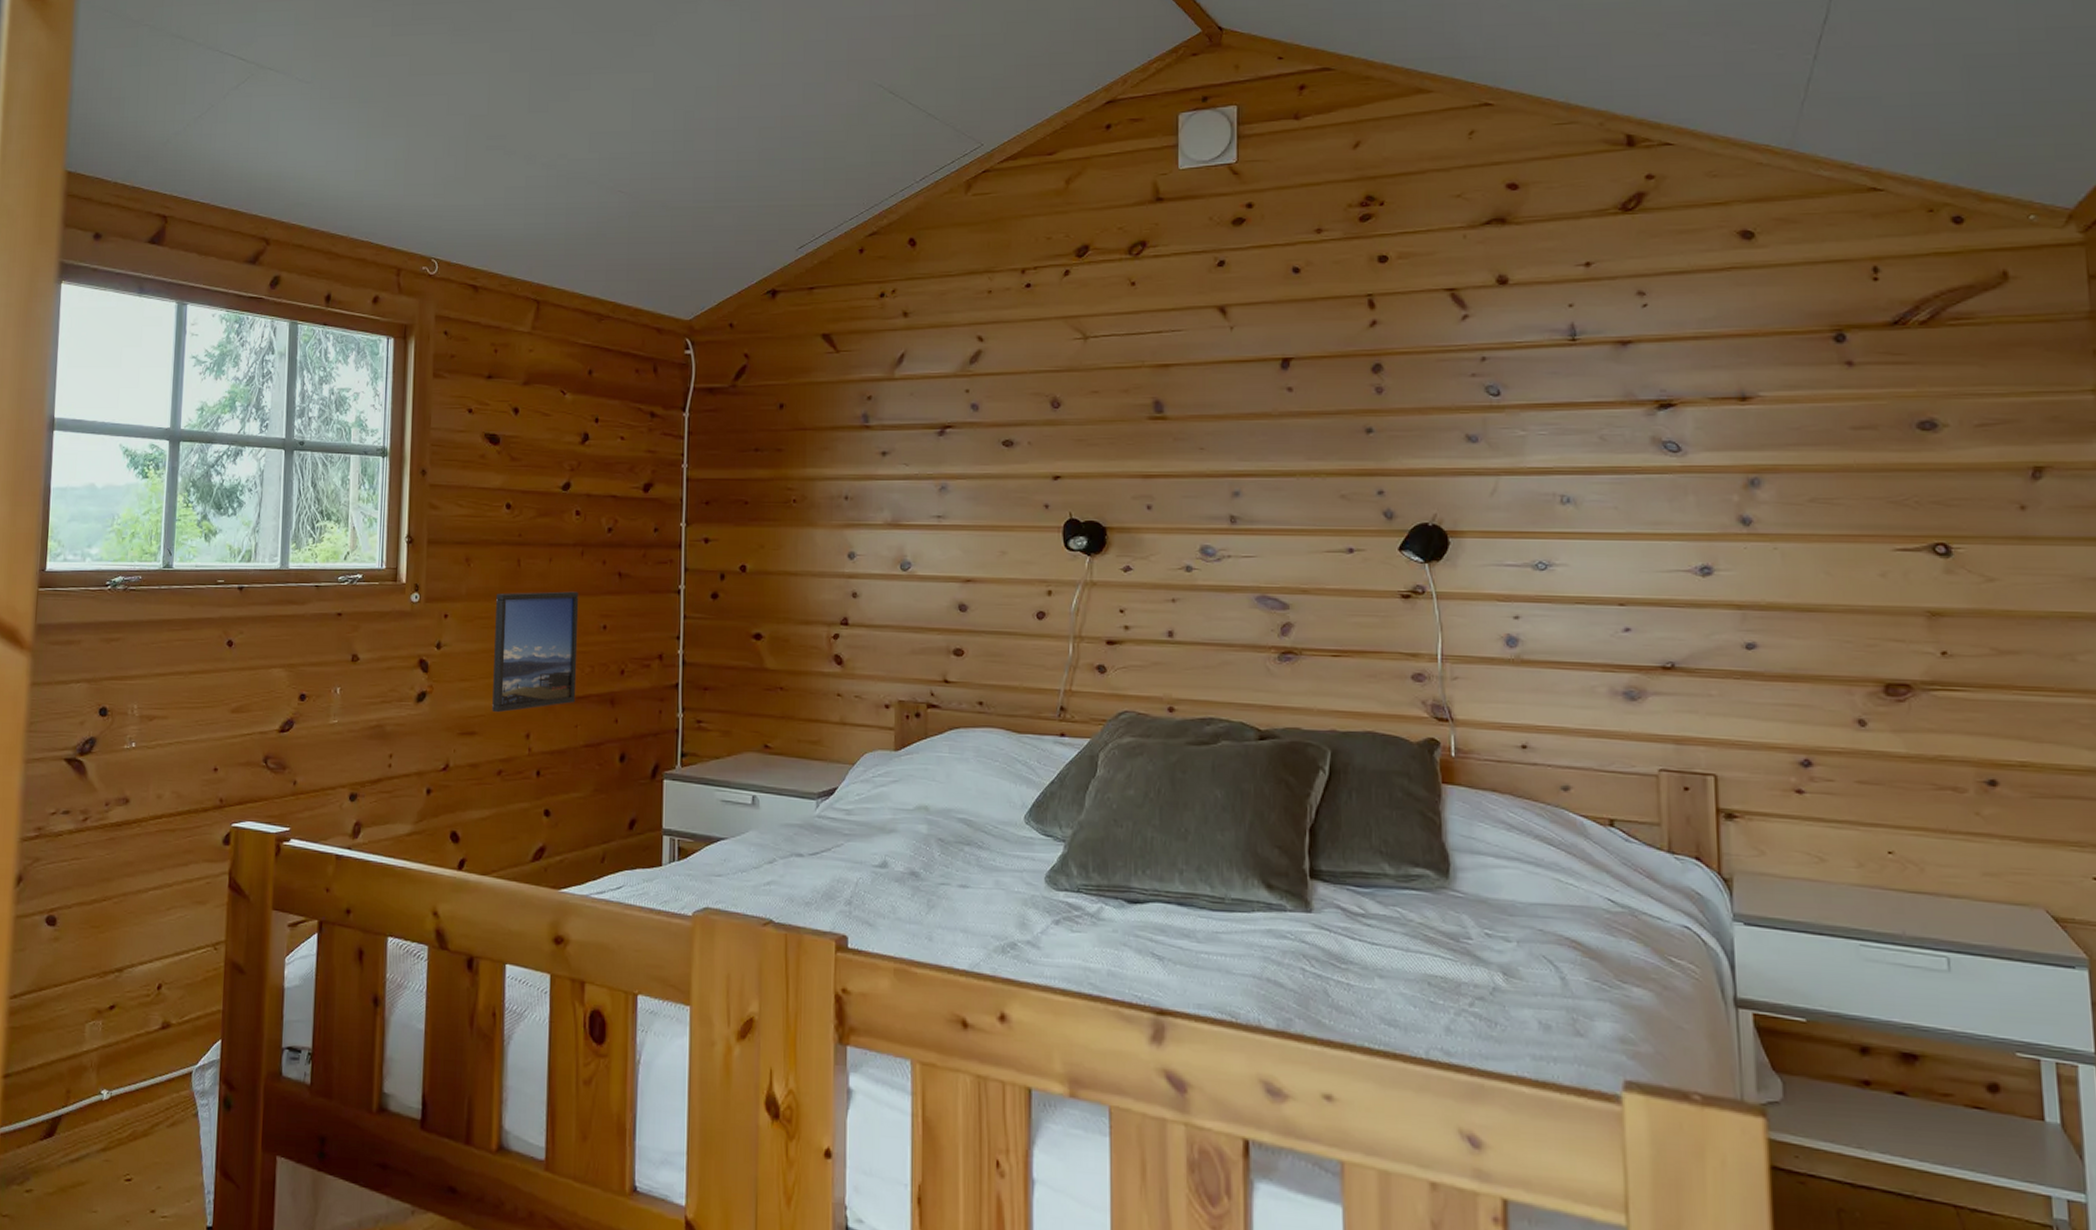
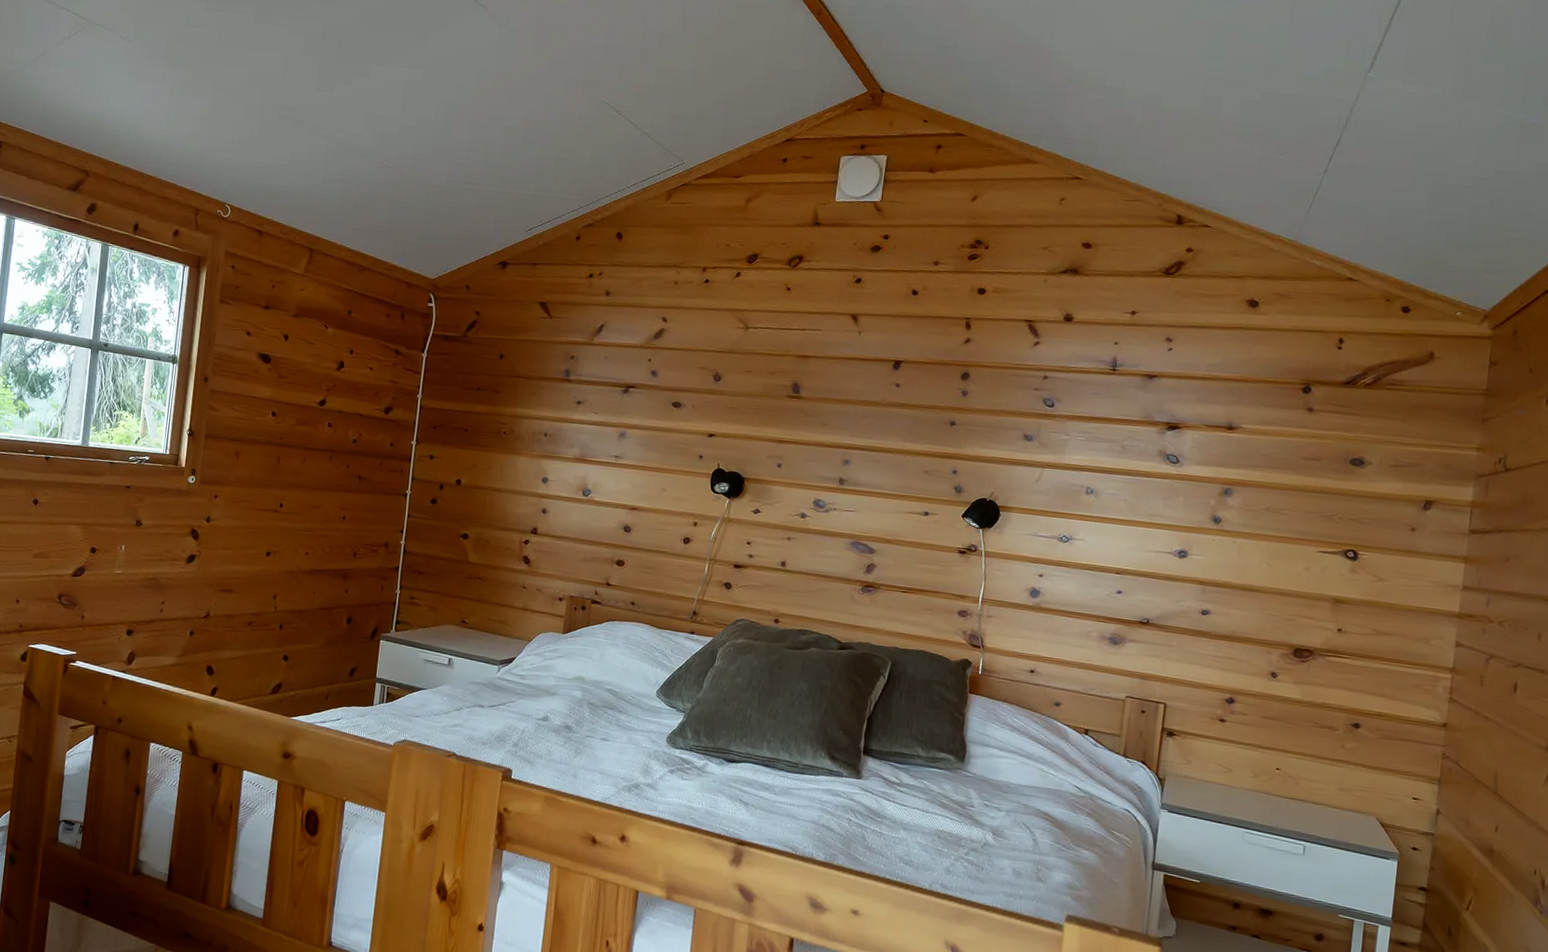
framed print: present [492,591,579,713] -> none [248,483,326,577]

